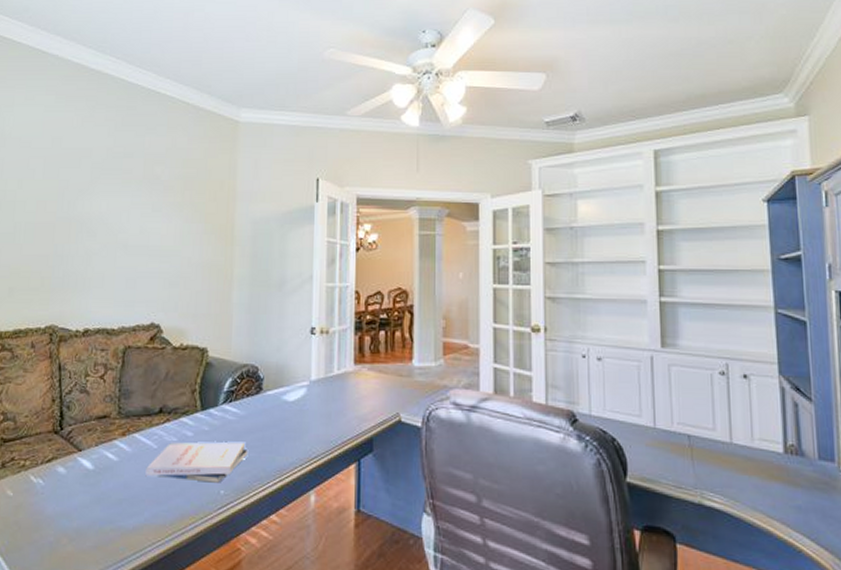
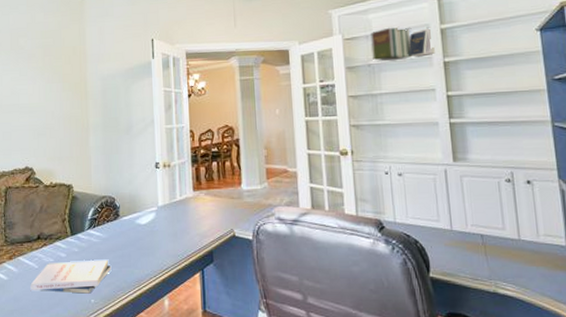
books: none [575,185,621,225] -> present [371,26,412,62]
books: none [617,188,648,223] -> present [408,27,435,57]

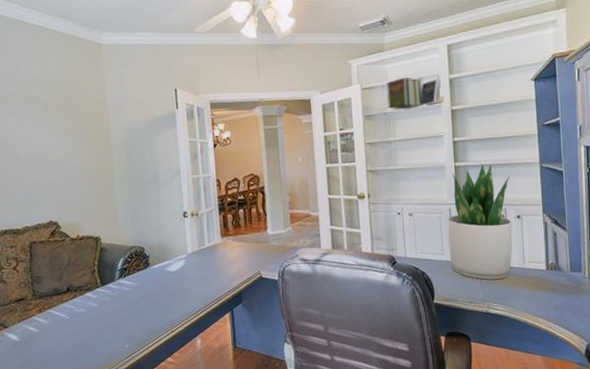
books: present [30,259,112,294] -> none [62,306,144,340]
planter: none [443,122,523,255] -> present [447,164,513,280]

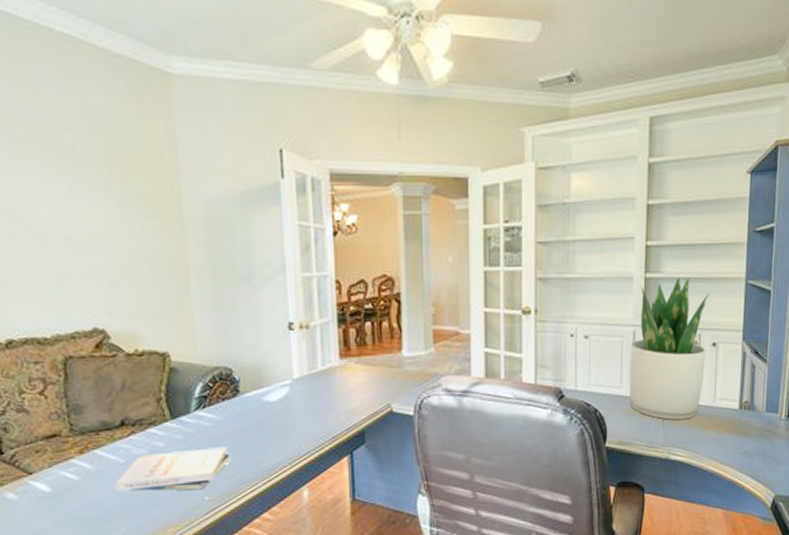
books: none [62,306,144,340] -> present [114,447,231,491]
books: present [387,76,423,110] -> none [569,156,614,200]
books: present [420,77,444,106] -> none [610,159,639,197]

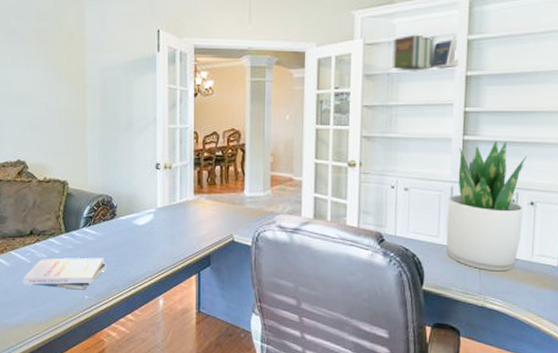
books: none [569,156,614,200] -> present [393,34,435,71]
books: none [610,159,639,197] -> present [431,37,459,69]

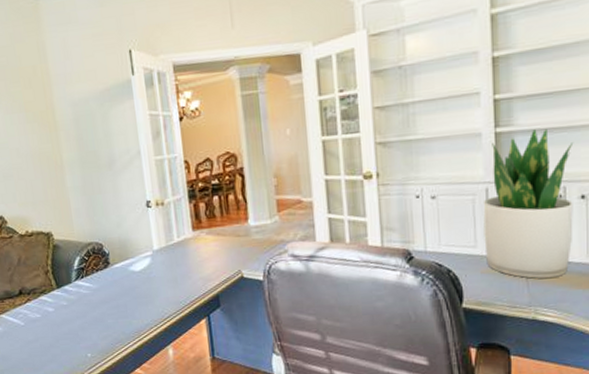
books: present [22,258,107,290] -> none [18,311,107,349]
books: present [393,34,435,71] -> none [403,14,453,61]
books: present [431,37,459,69] -> none [449,12,482,54]

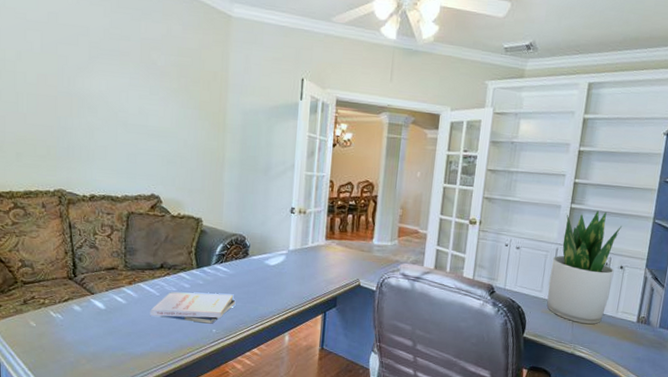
books: none [18,311,107,349] -> present [150,292,236,324]

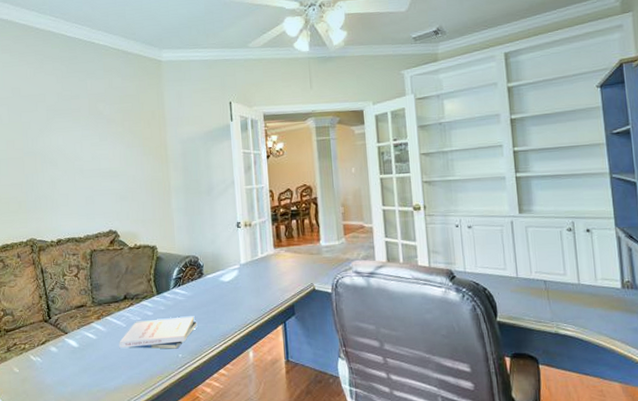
planter: present [547,211,623,325] -> none [509,175,583,298]

